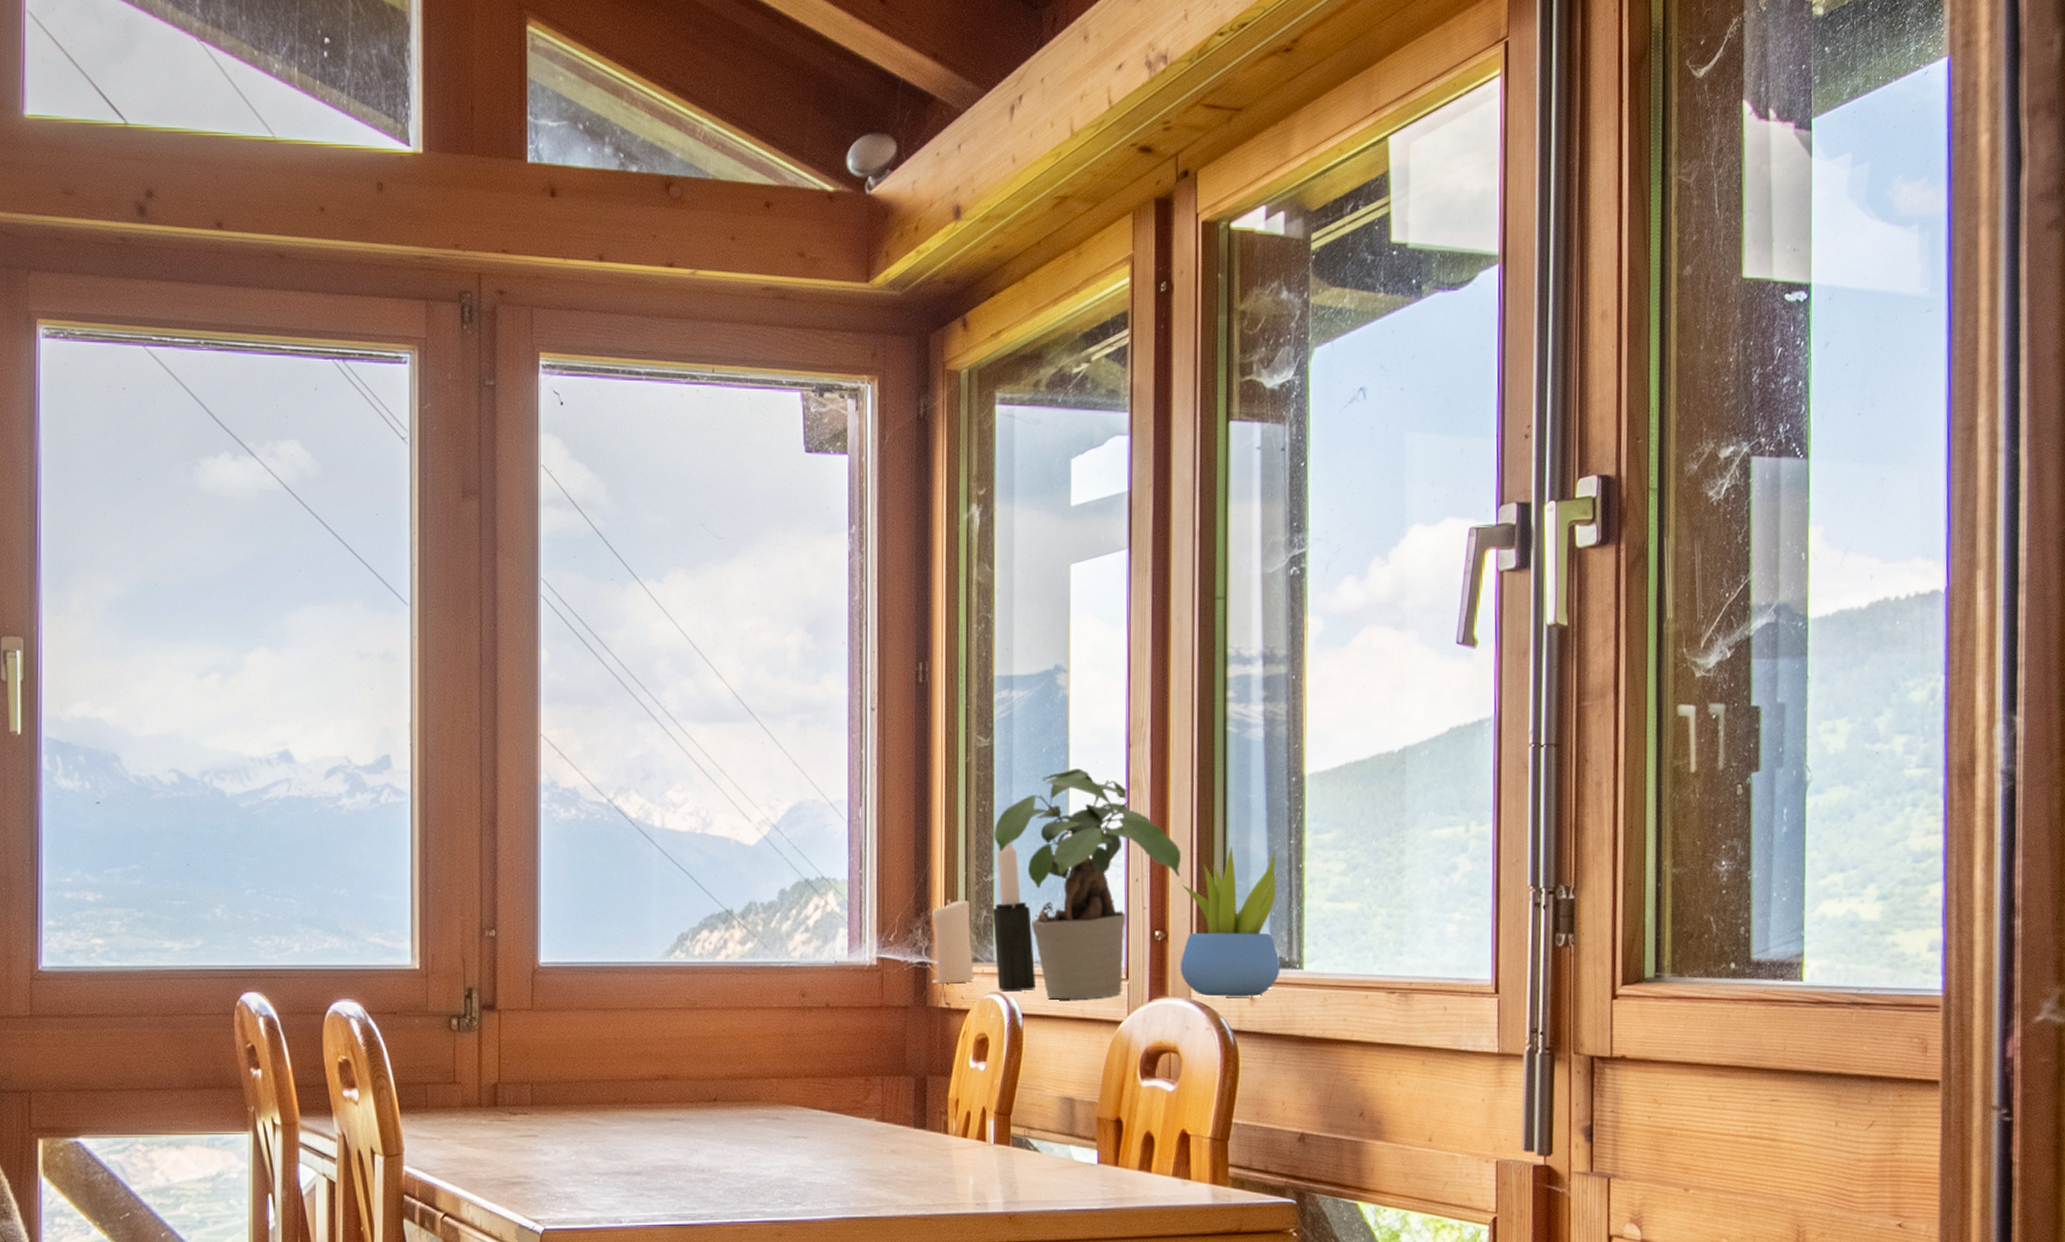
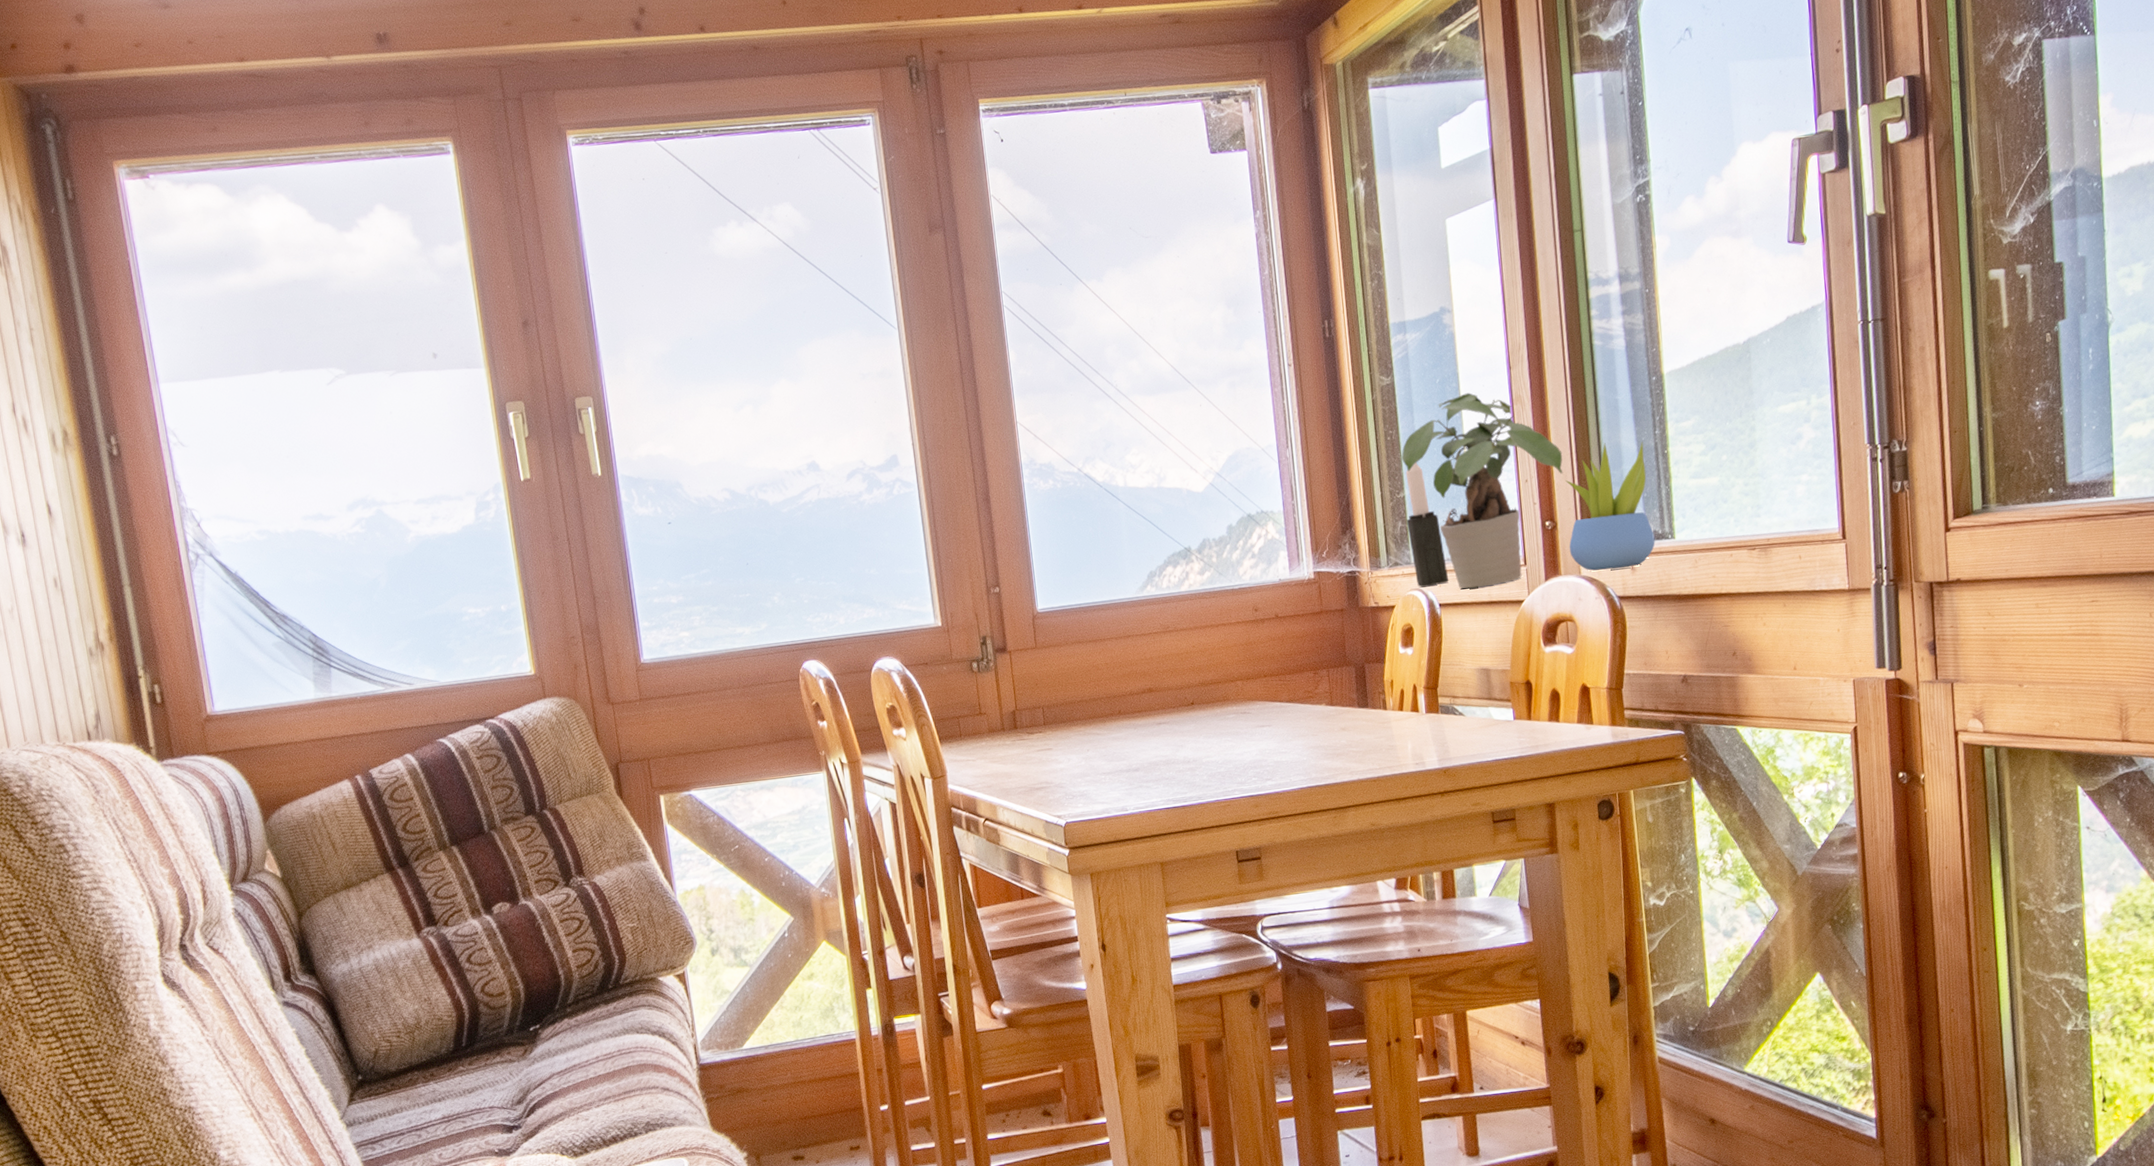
candle: present [931,899,974,984] -> none [1355,516,1397,588]

